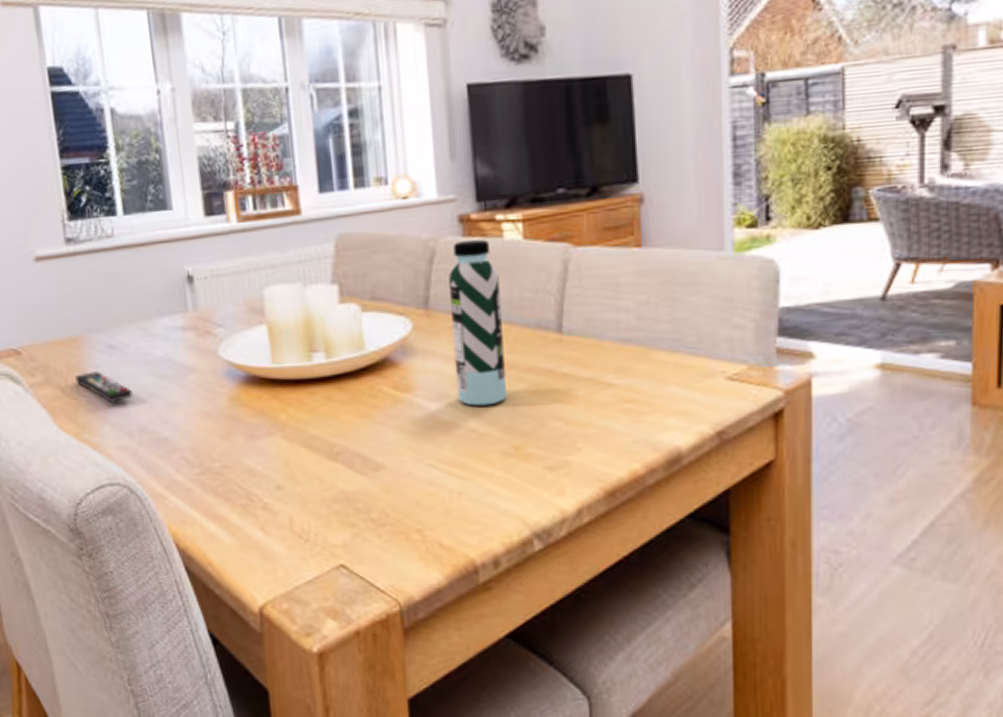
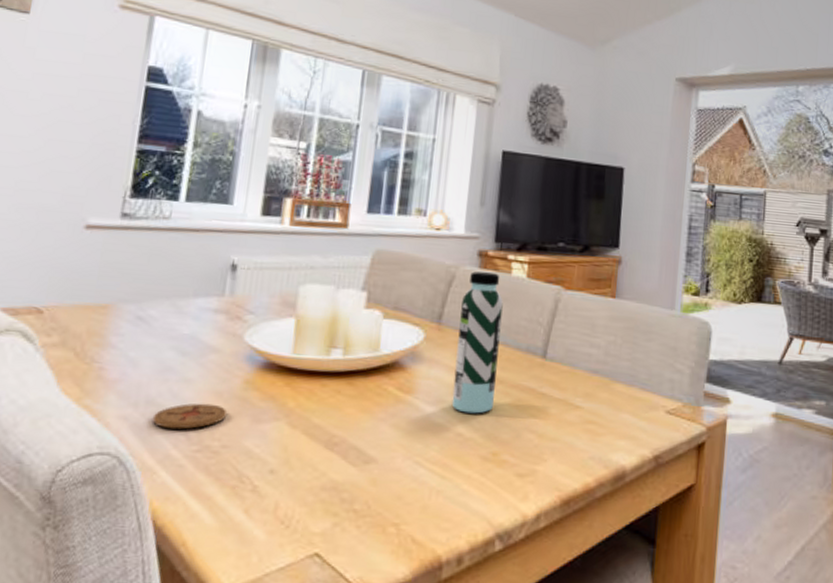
remote control: present [75,370,133,403] -> none [92,338,149,373]
coaster: none [149,425,221,454] -> present [152,403,228,430]

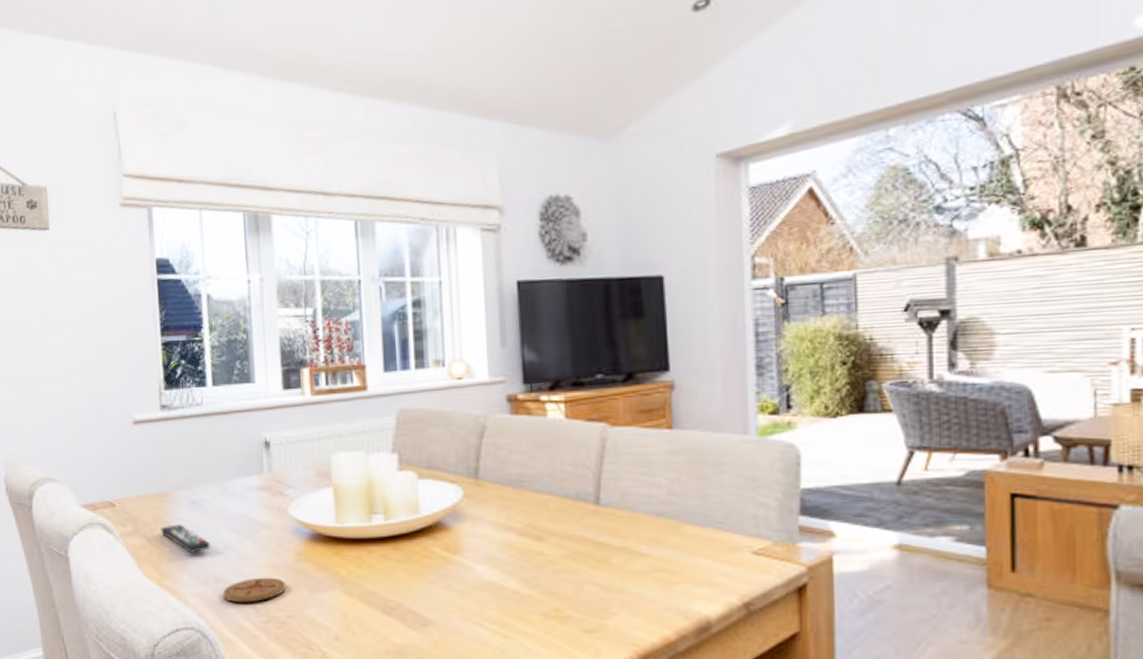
remote control: none [92,338,149,373] -> present [161,523,211,554]
water bottle: present [451,271,503,414] -> none [497,418,548,570]

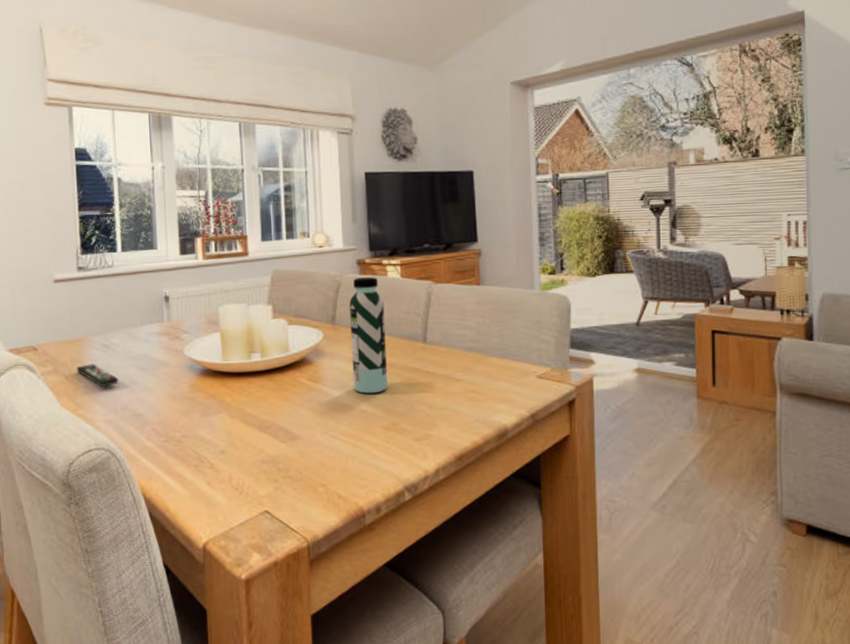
coaster: present [222,577,287,603] -> none [128,405,182,427]
water bottle: none [497,418,548,570] -> present [349,277,387,394]

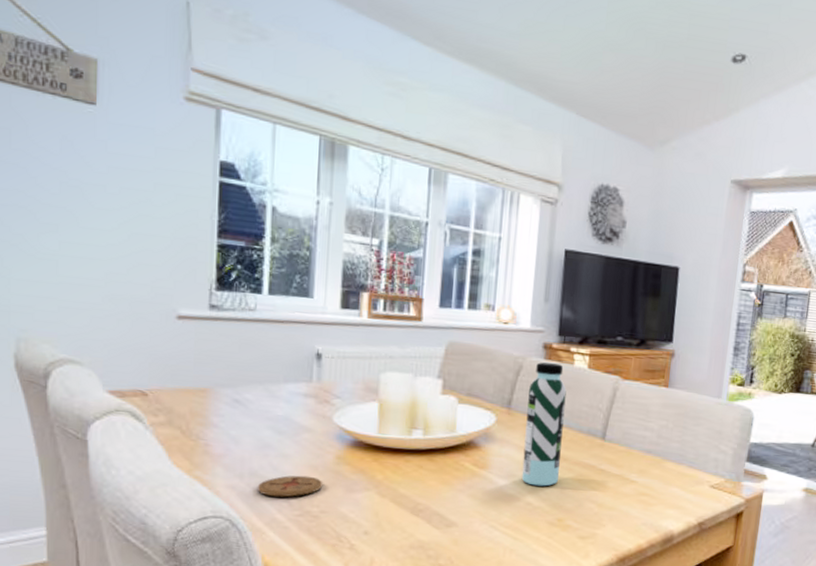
remote control: present [77,363,119,388] -> none [197,419,250,449]
coaster: none [128,405,182,427] -> present [257,475,323,497]

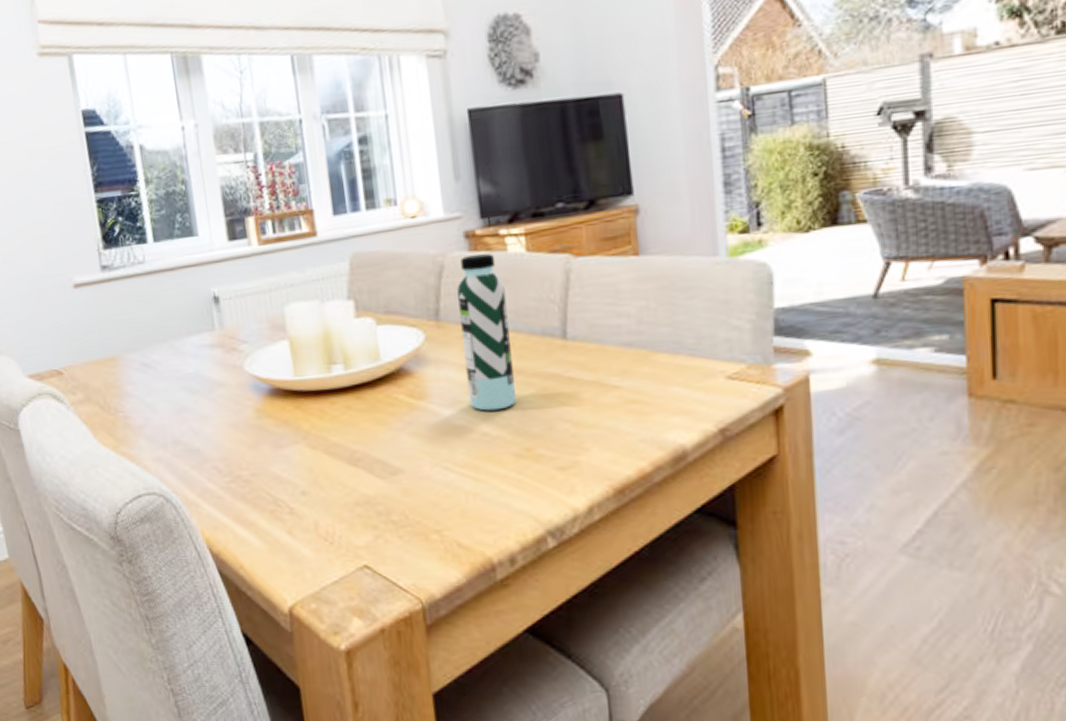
coaster: present [257,475,323,497] -> none [182,436,249,465]

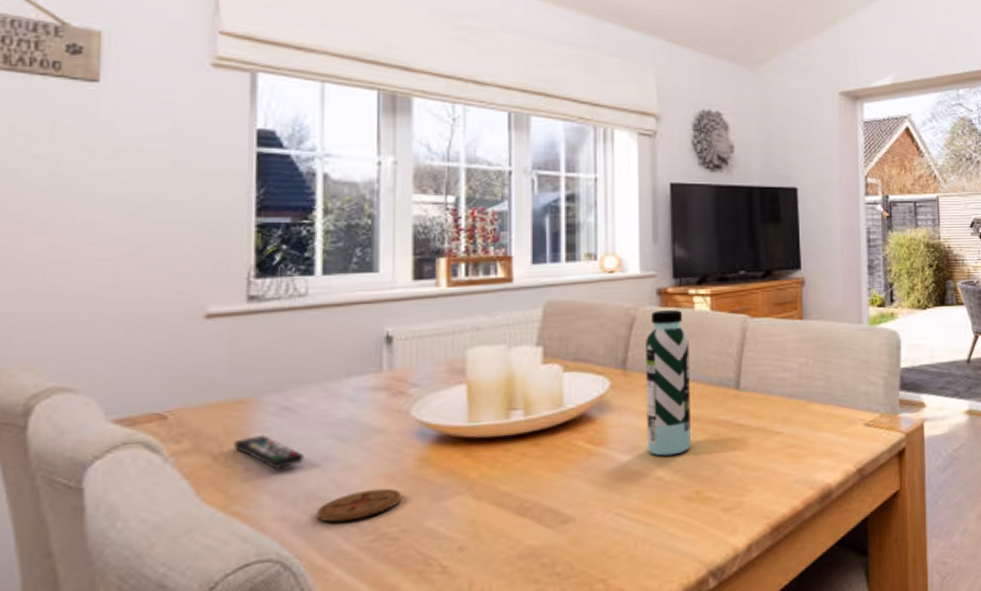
remote control: none [112,387,166,418] -> present [234,434,304,470]
coaster: none [182,436,249,465] -> present [316,488,403,523]

